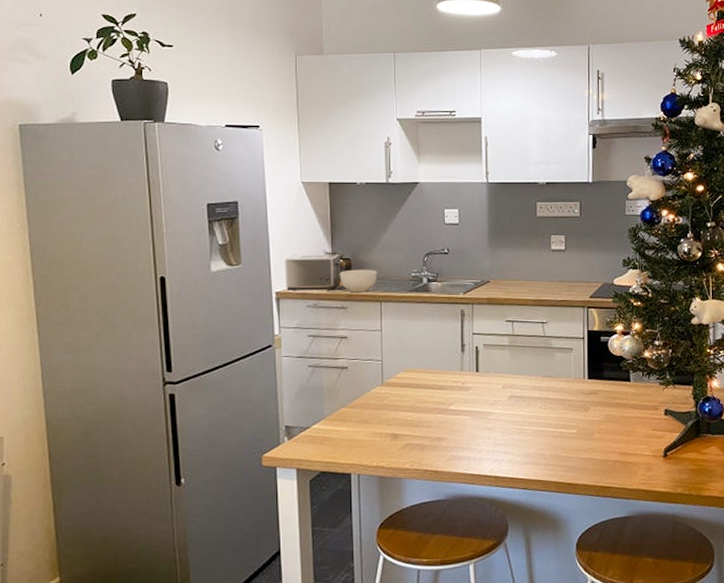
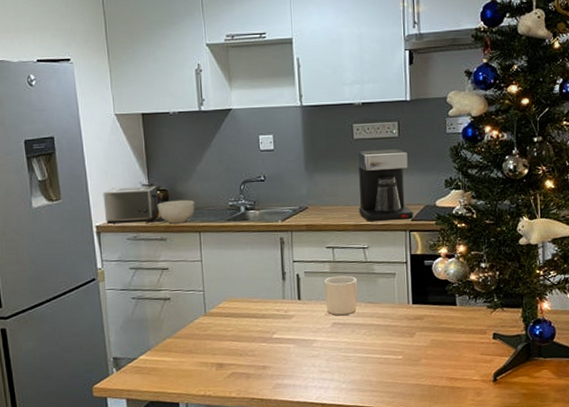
mug: none [503,349,535,389] -> present [324,275,358,316]
coffee maker: none [539,227,592,298] -> present [358,148,414,222]

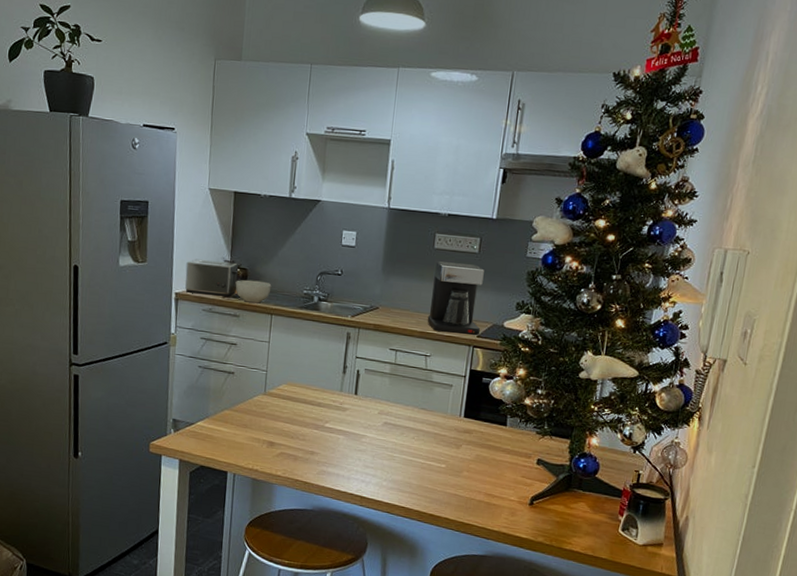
mug: present [324,275,358,316] -> none [380,377,415,418]

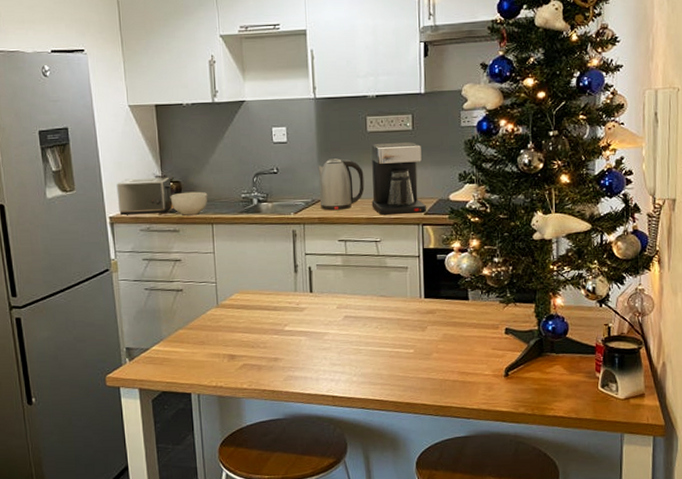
kettle: none [377,269,425,321] -> present [318,158,365,211]

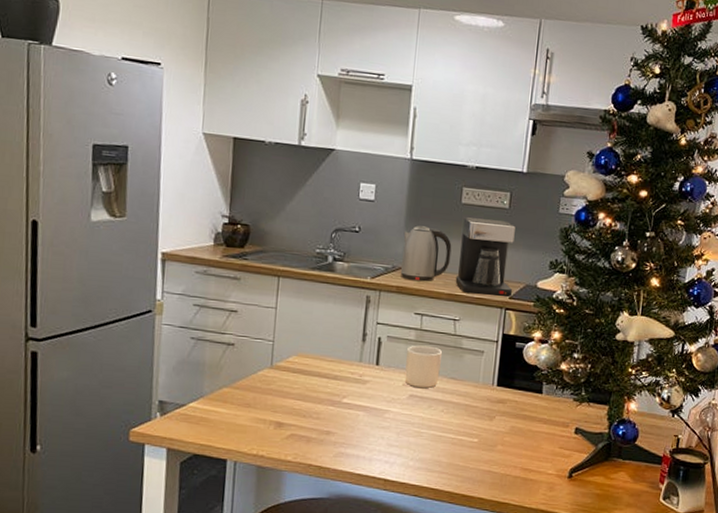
toaster: present [116,177,173,216] -> none [173,213,239,258]
bowl: present [170,191,208,215] -> none [235,237,279,264]
mug: none [336,268,370,309] -> present [405,345,443,389]

